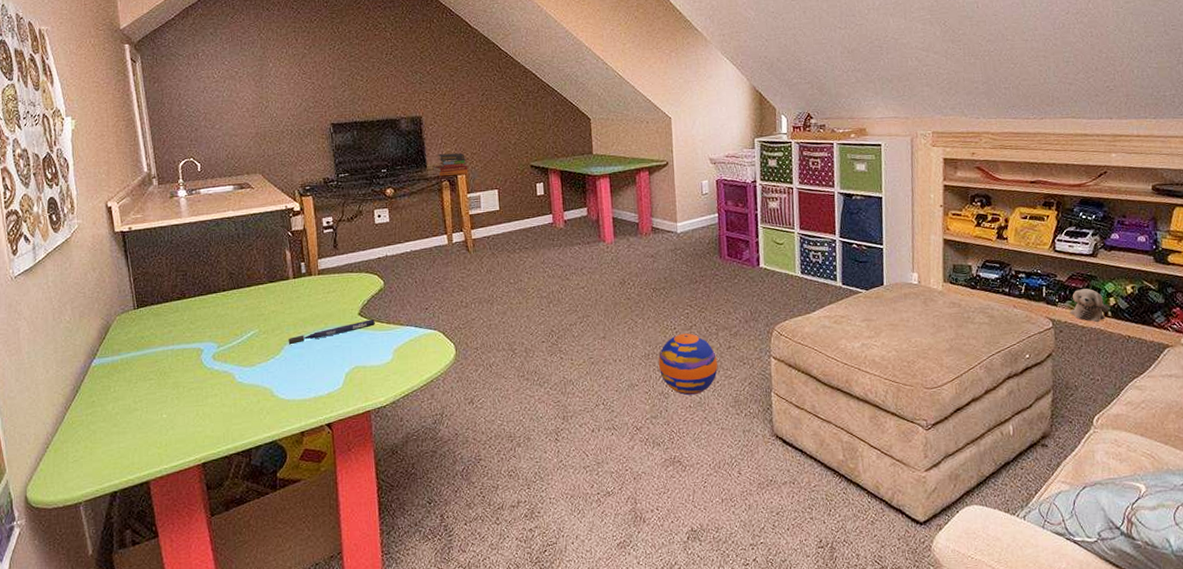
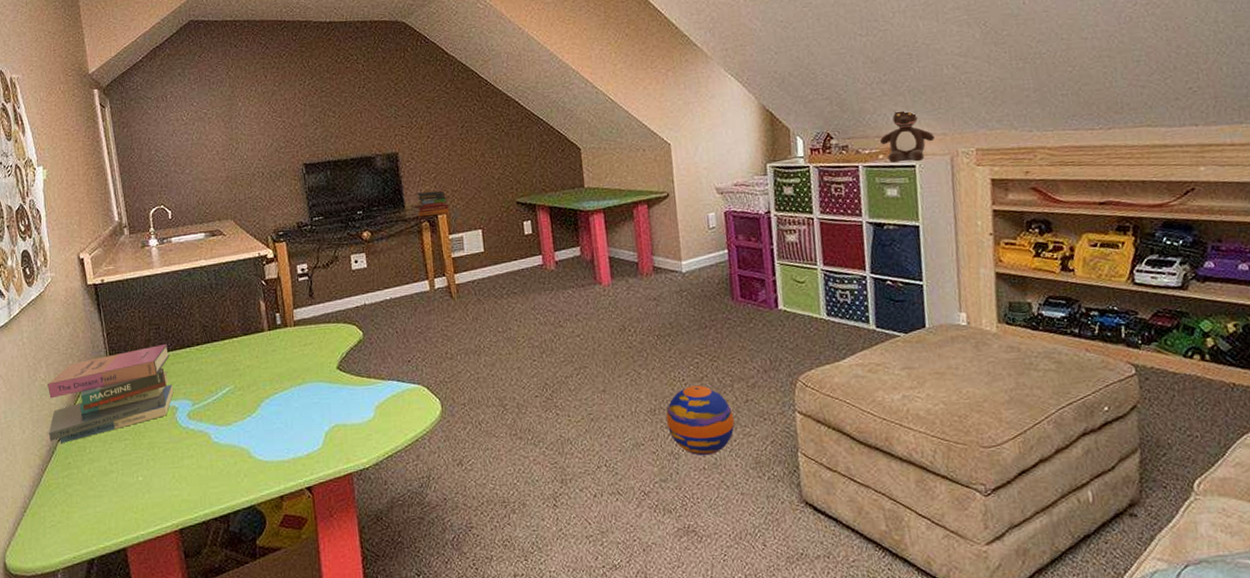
books: none [73,289,199,384] -> present [48,343,174,444]
marker: present [288,319,375,345] -> none [264,373,355,402]
stuffed animal: none [852,95,898,142] -> present [879,110,935,163]
plush toy: present [1069,289,1109,323] -> none [1155,327,1206,368]

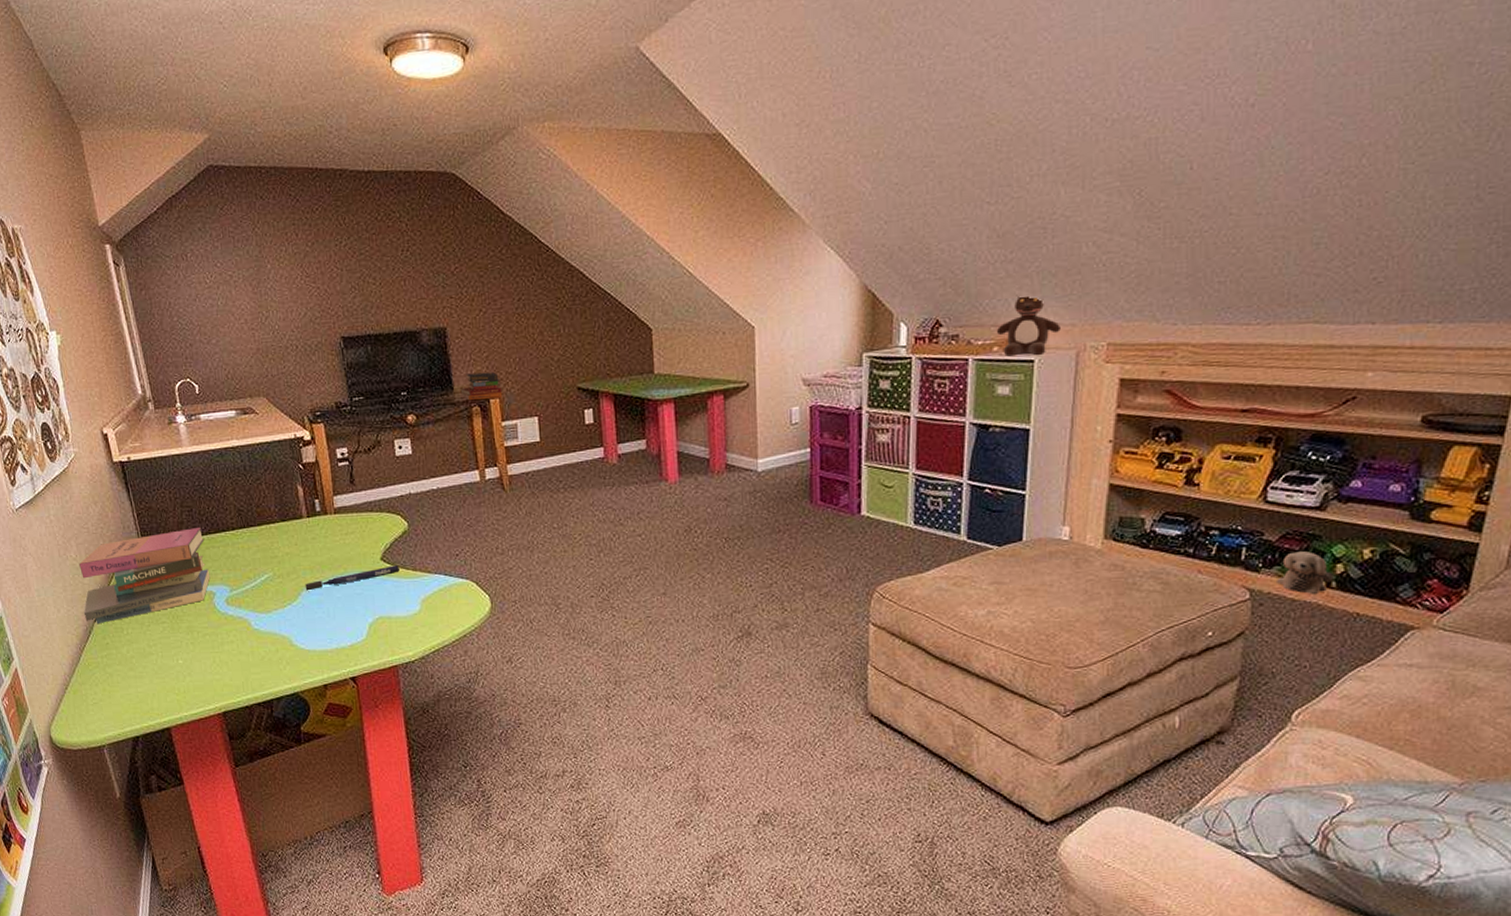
marker: none [264,373,355,402] -> present [305,565,400,591]
ball: present [666,385,735,456] -> none [729,592,803,664]
plush toy: none [1155,327,1206,368] -> present [1275,551,1334,595]

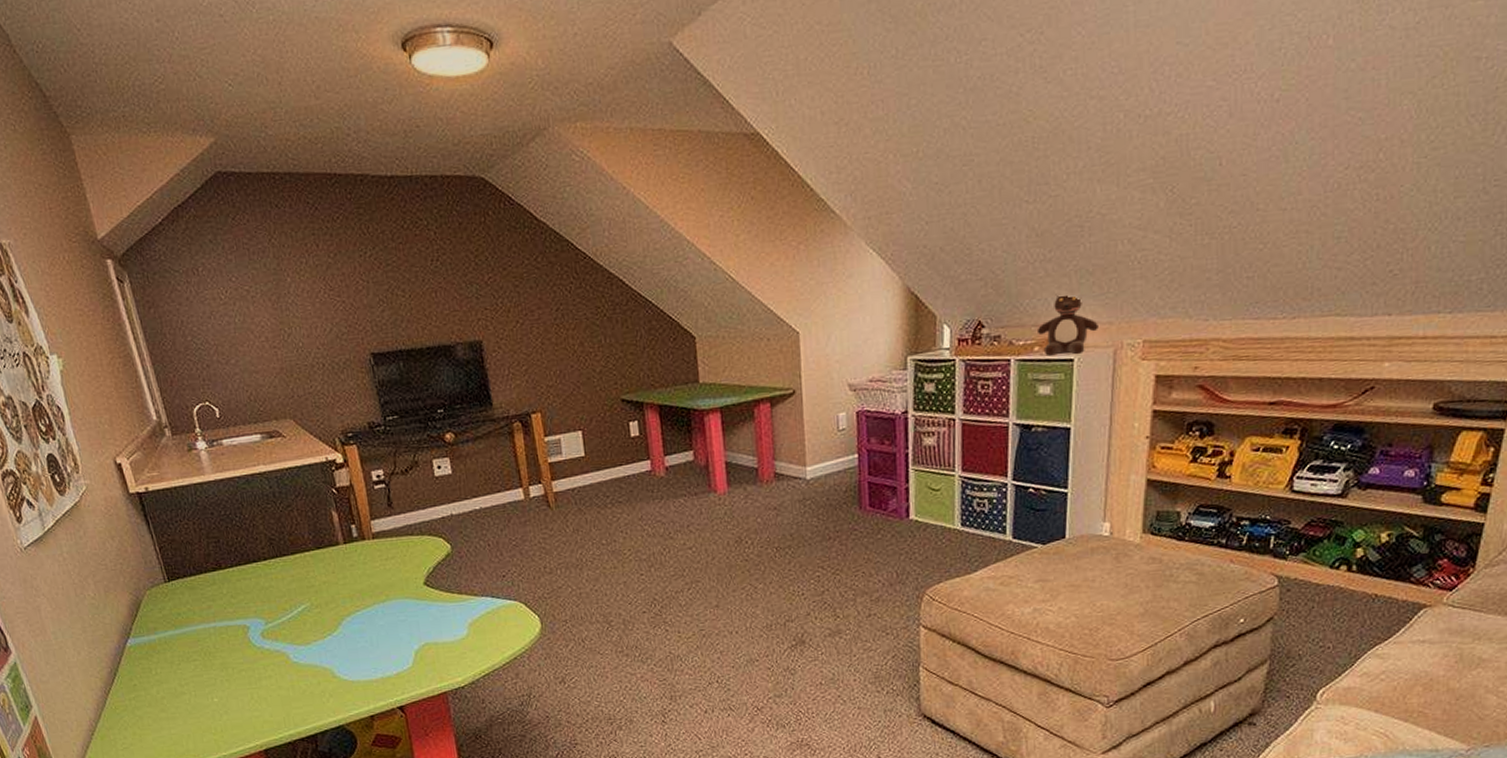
books: present [79,526,211,625] -> none [98,558,243,666]
marker: present [305,565,400,591] -> none [345,589,444,620]
books: present [460,372,503,401] -> none [499,385,544,417]
plush toy: present [1275,551,1334,595] -> none [1301,537,1354,579]

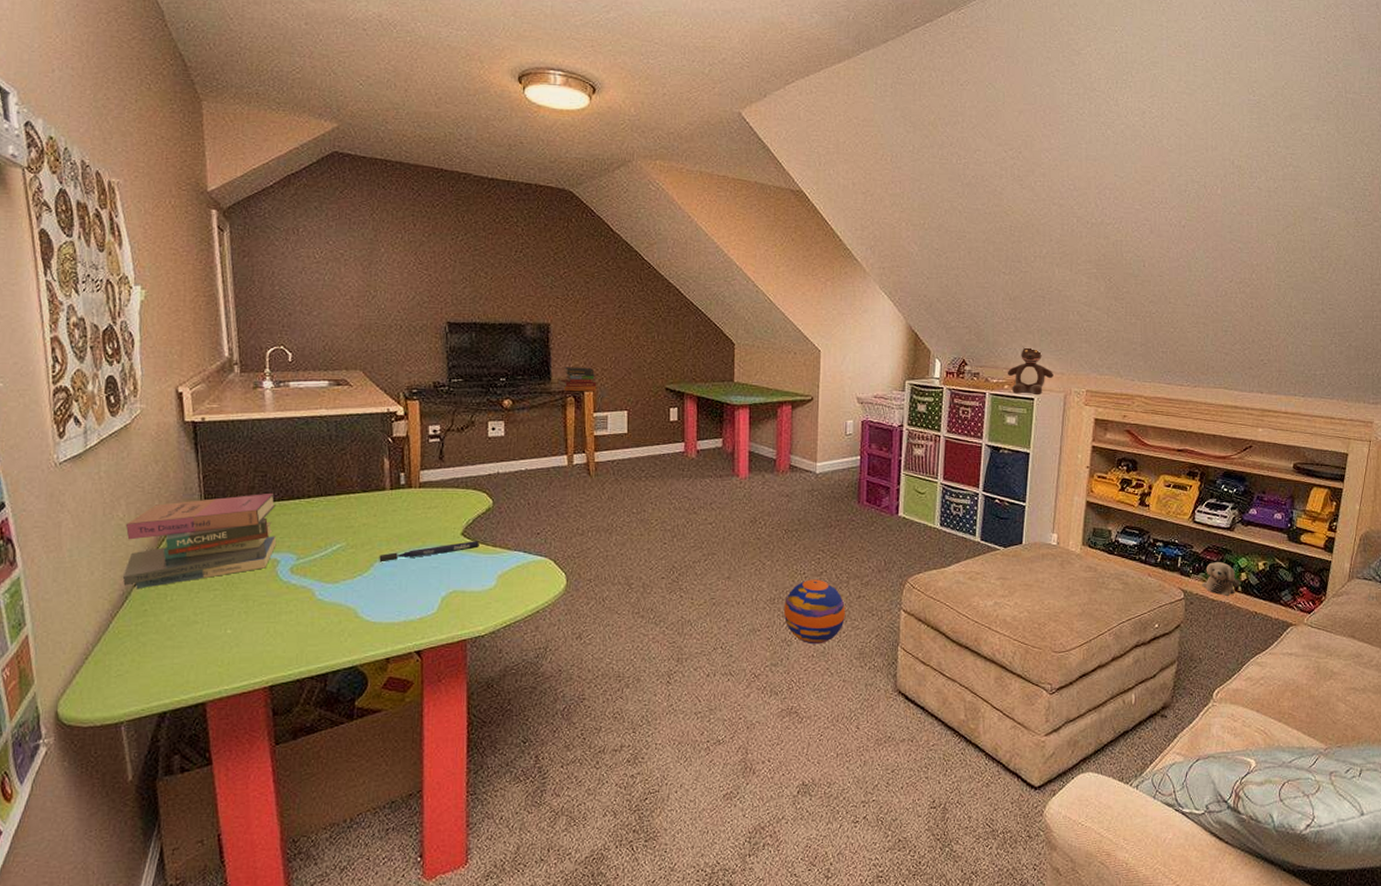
books: none [98,558,243,666] -> present [123,492,277,590]
marker: none [345,589,444,620] -> present [379,541,479,563]
books: none [499,385,544,417] -> present [557,367,597,392]
ball: none [783,599,856,672] -> present [783,579,846,645]
plush toy: none [1301,537,1354,579] -> present [1201,562,1240,597]

